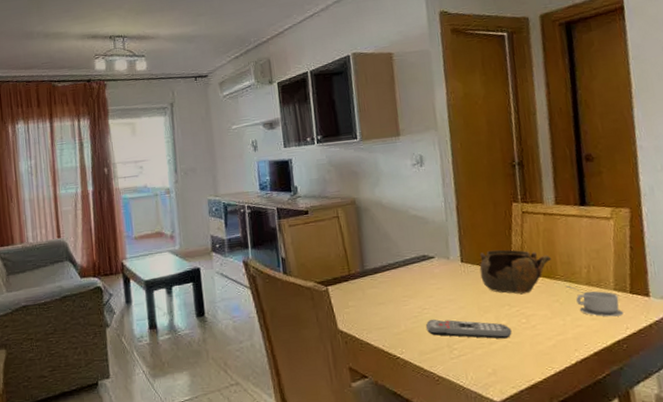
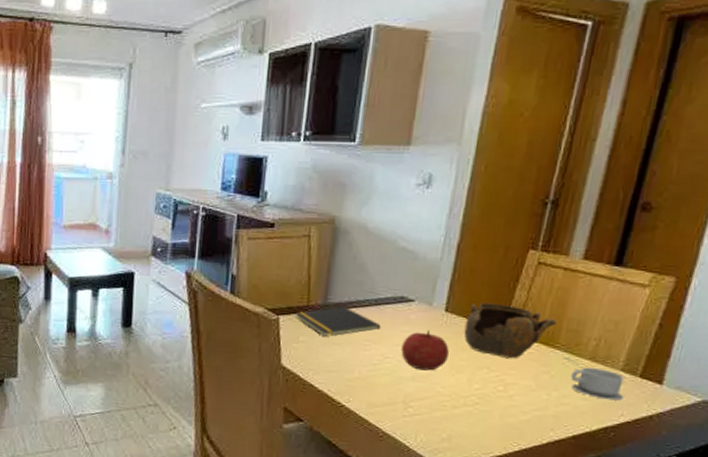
notepad: none [340,271,414,299] -> present [295,306,381,337]
remote control: present [426,319,512,339] -> none [384,370,483,405]
fruit: none [434,280,474,316] -> present [401,330,449,371]

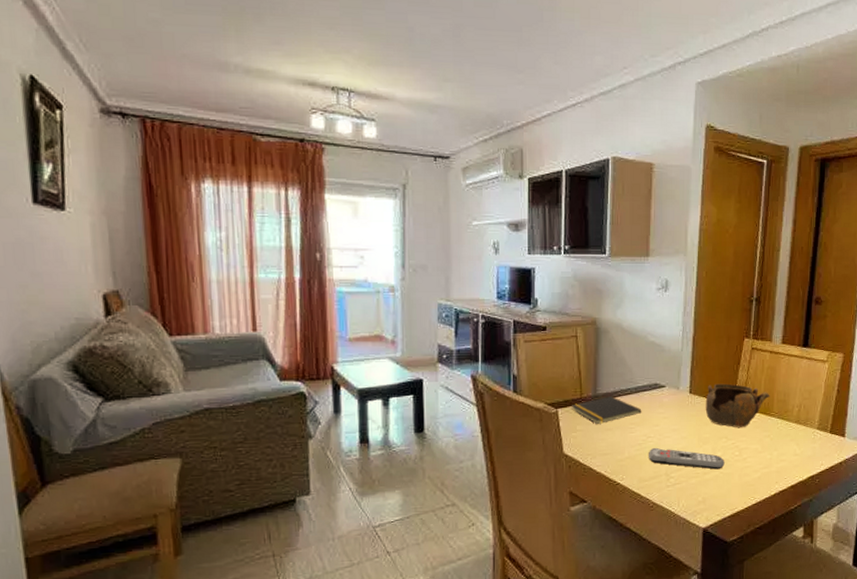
remote control: none [384,370,483,405] -> present [649,447,725,470]
fruit: present [401,330,449,371] -> none [660,410,696,445]
teacup: present [564,357,624,401] -> none [778,422,821,454]

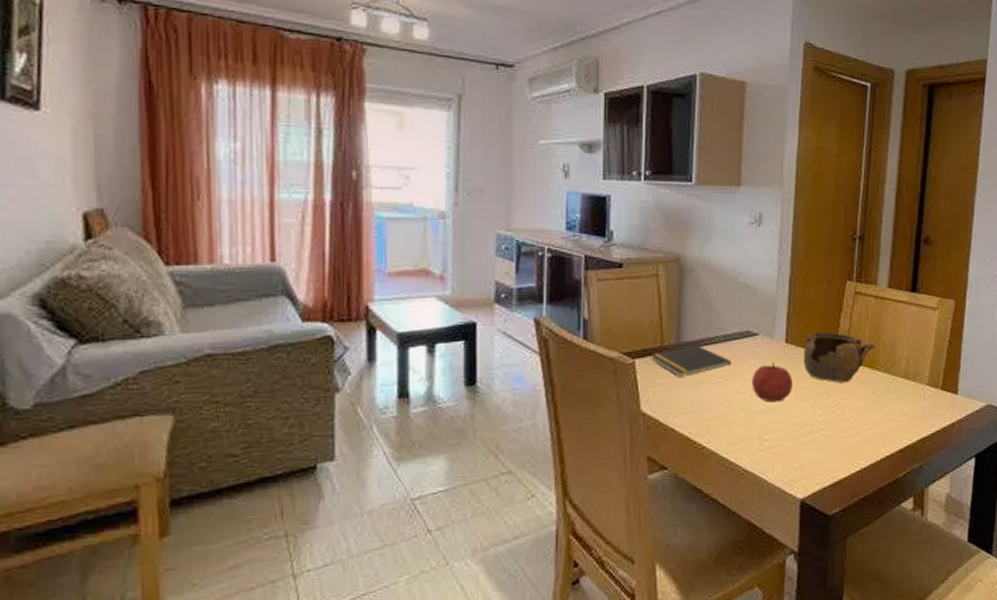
remote control: present [649,447,725,470] -> none [739,405,825,431]
fruit: none [660,410,696,445] -> present [752,362,793,403]

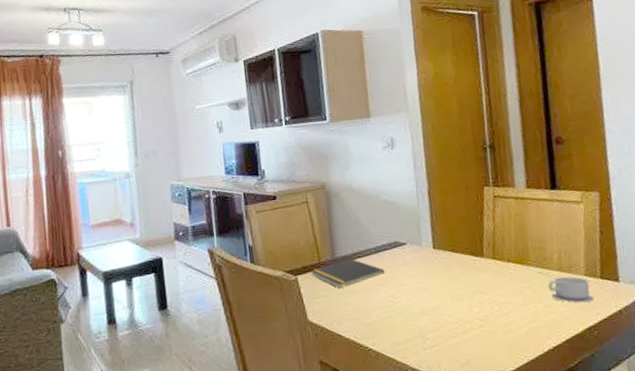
fruit: present [752,362,793,403] -> none [406,267,447,304]
teapot: present [803,332,875,384] -> none [452,235,524,281]
teacup: none [885,377,932,413] -> present [538,271,595,303]

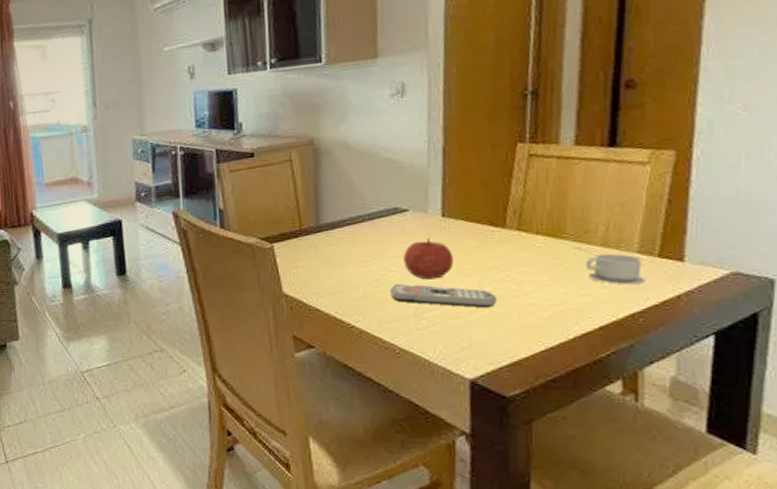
notepad: present [310,258,385,288] -> none [288,226,379,258]
remote control: none [398,308,485,328] -> present [391,283,497,308]
fruit: none [406,267,447,304] -> present [403,238,453,280]

